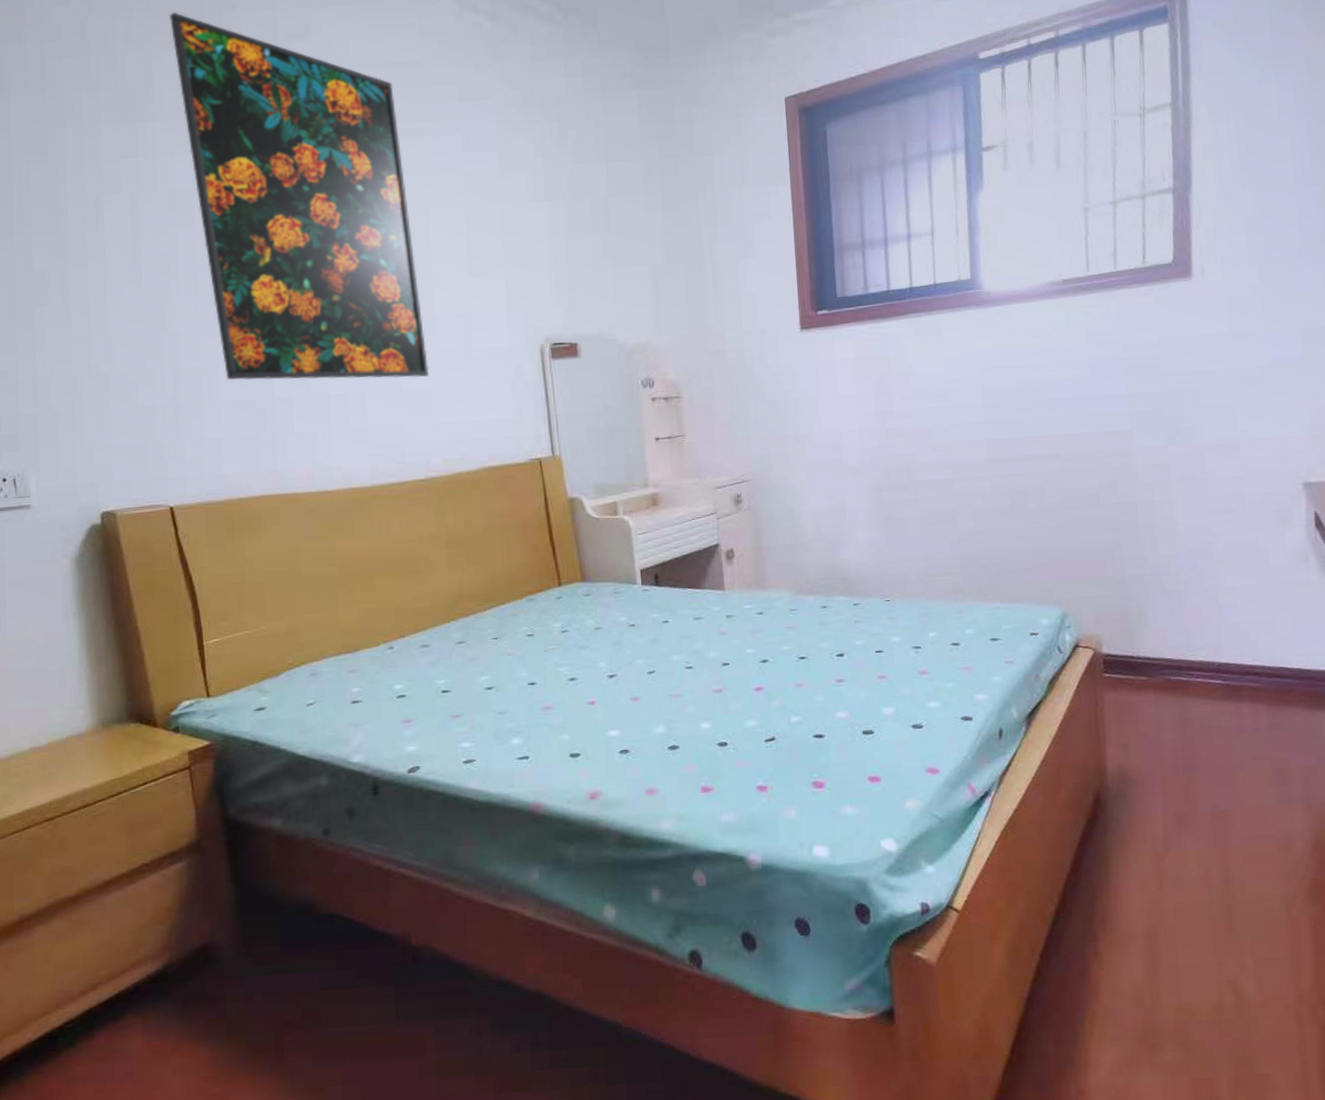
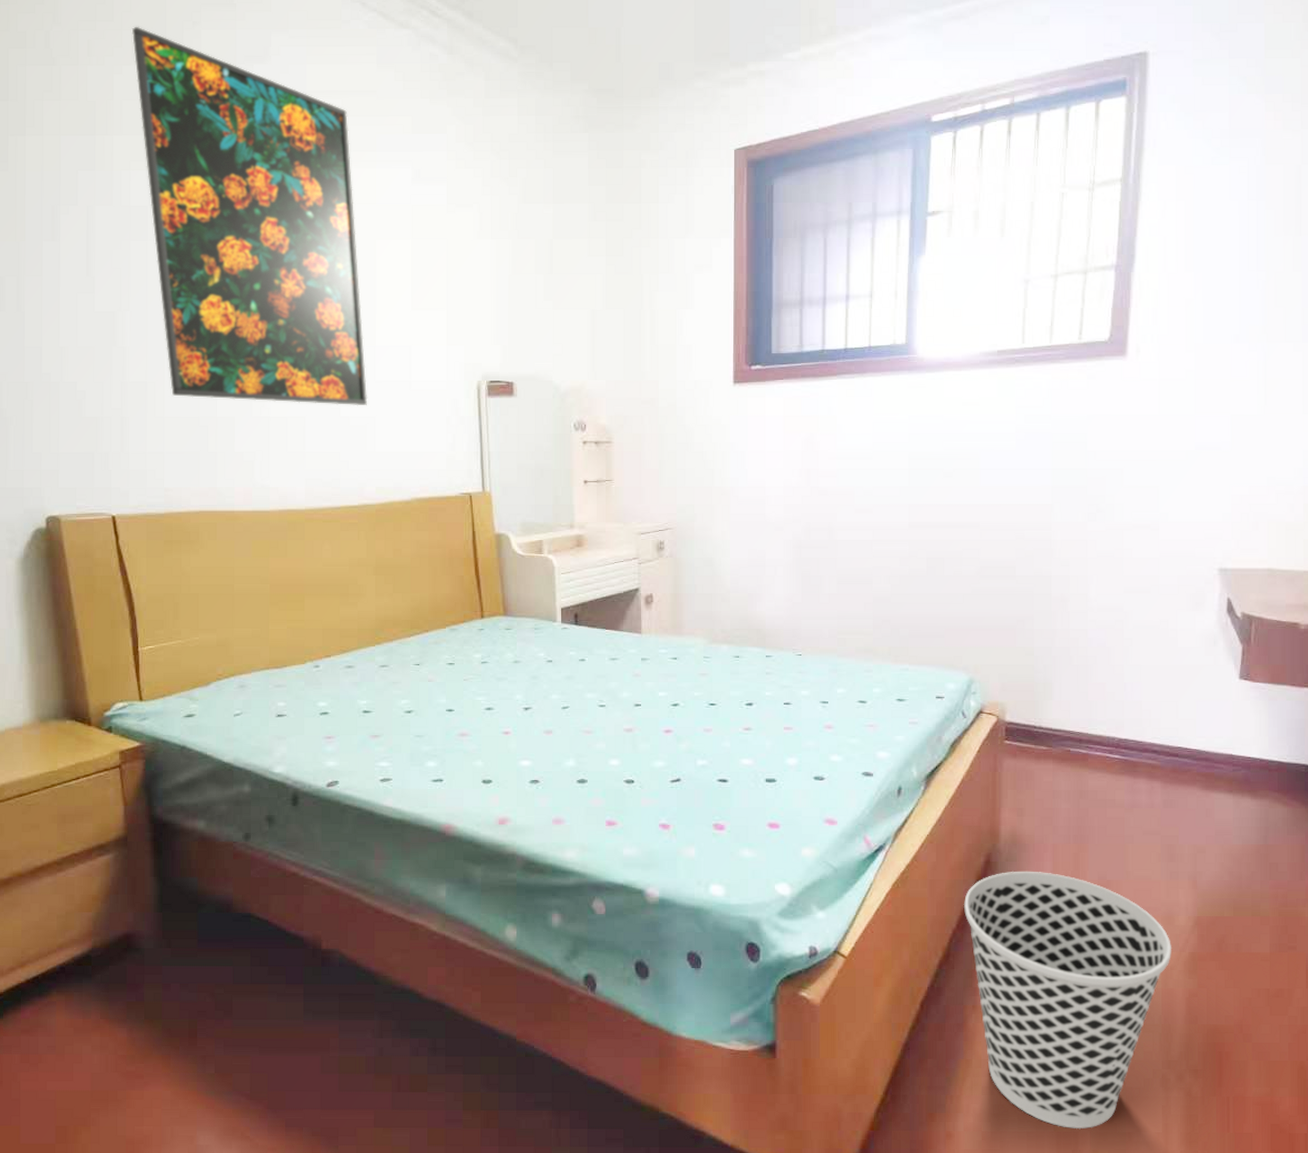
wastebasket: none [1076,806,1293,1075] -> present [964,871,1171,1130]

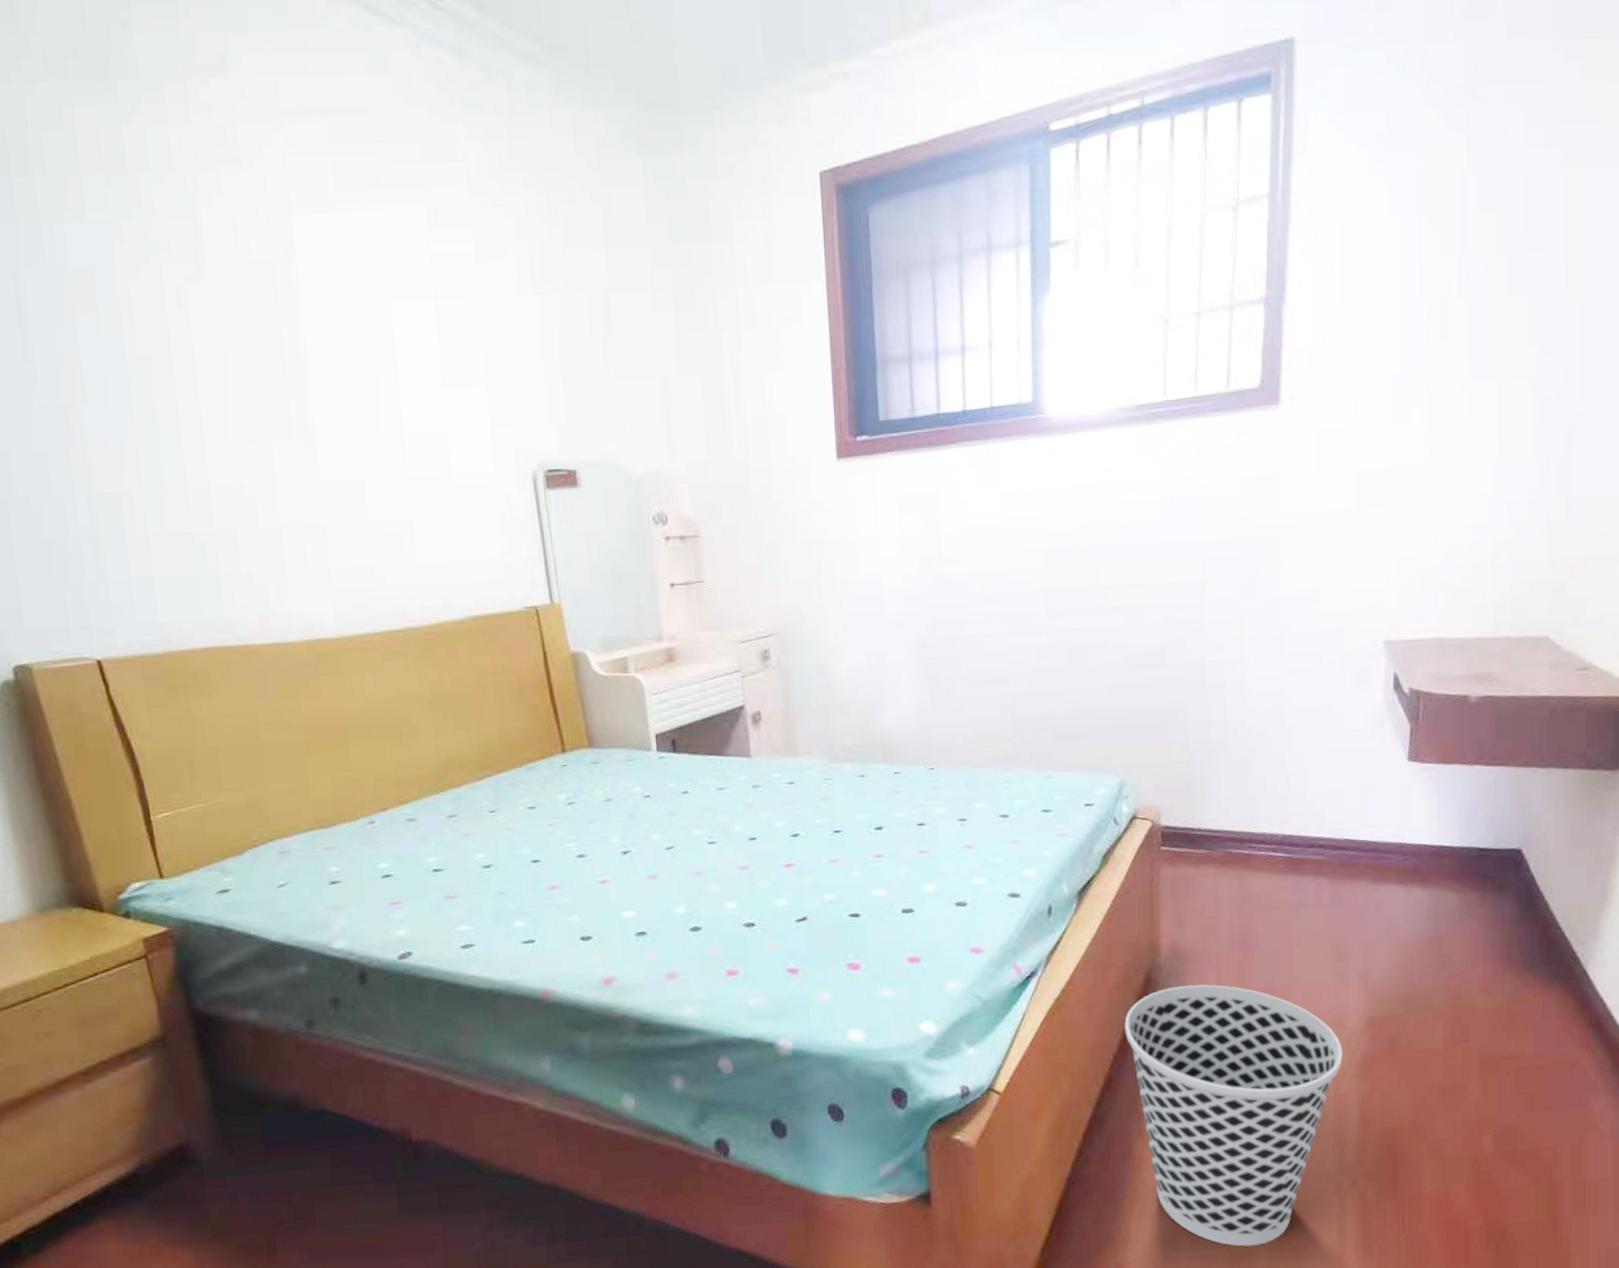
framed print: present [132,26,368,406] -> none [42,29,401,509]

